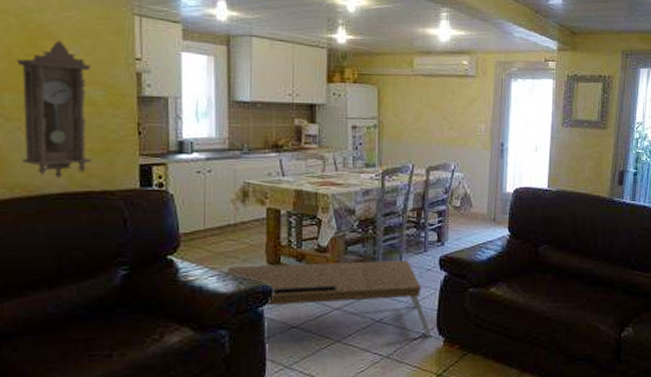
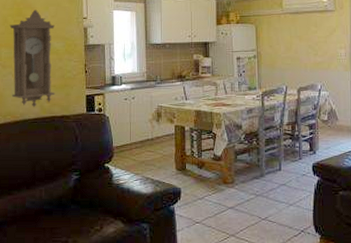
coffee table: present [224,261,432,337] -> none [145,167,310,234]

